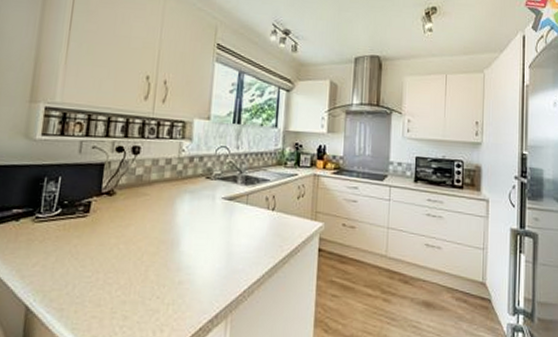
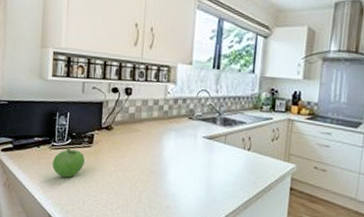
fruit: none [34,219,78,257] -> present [52,148,85,178]

